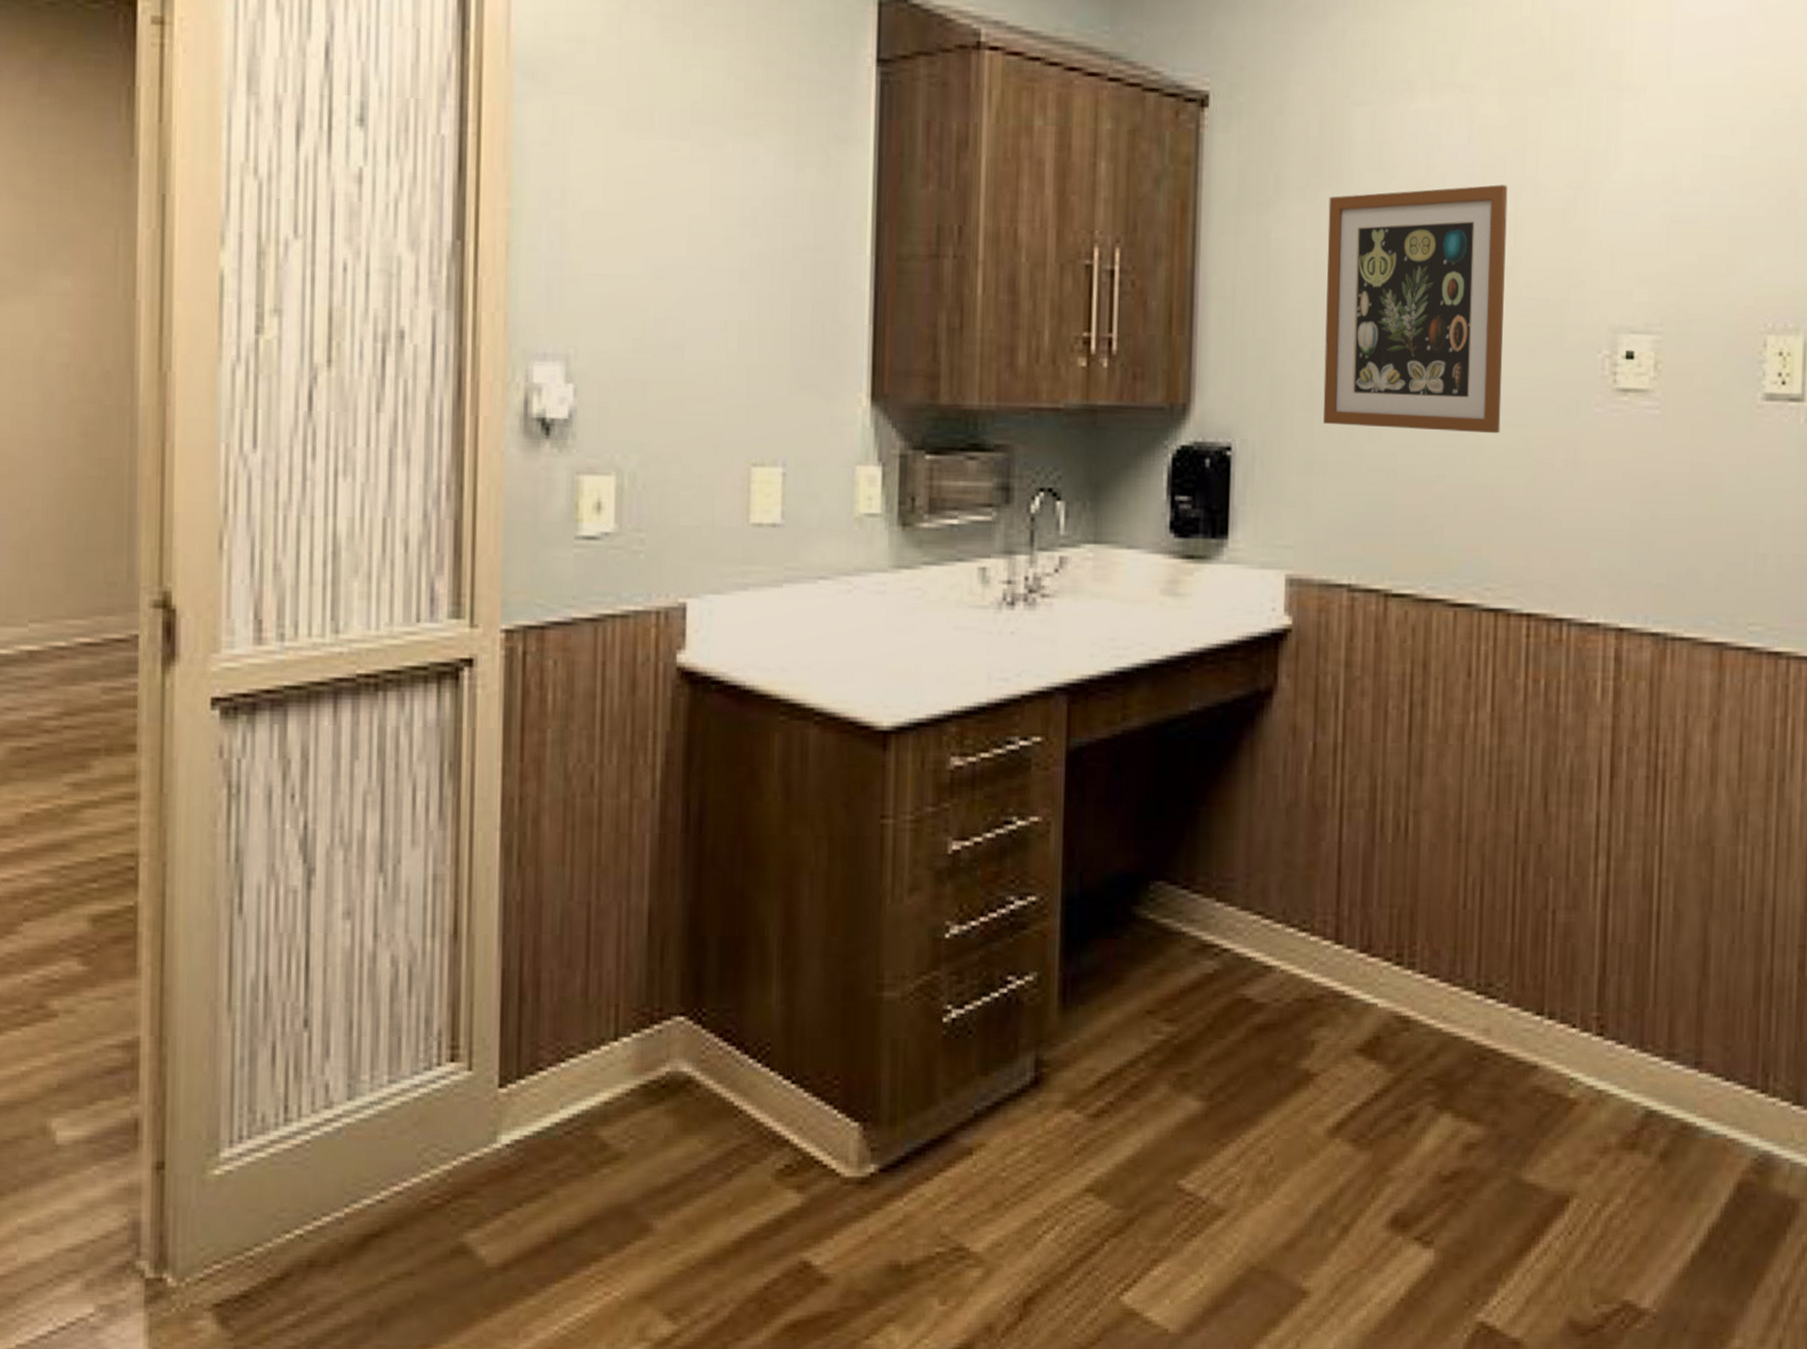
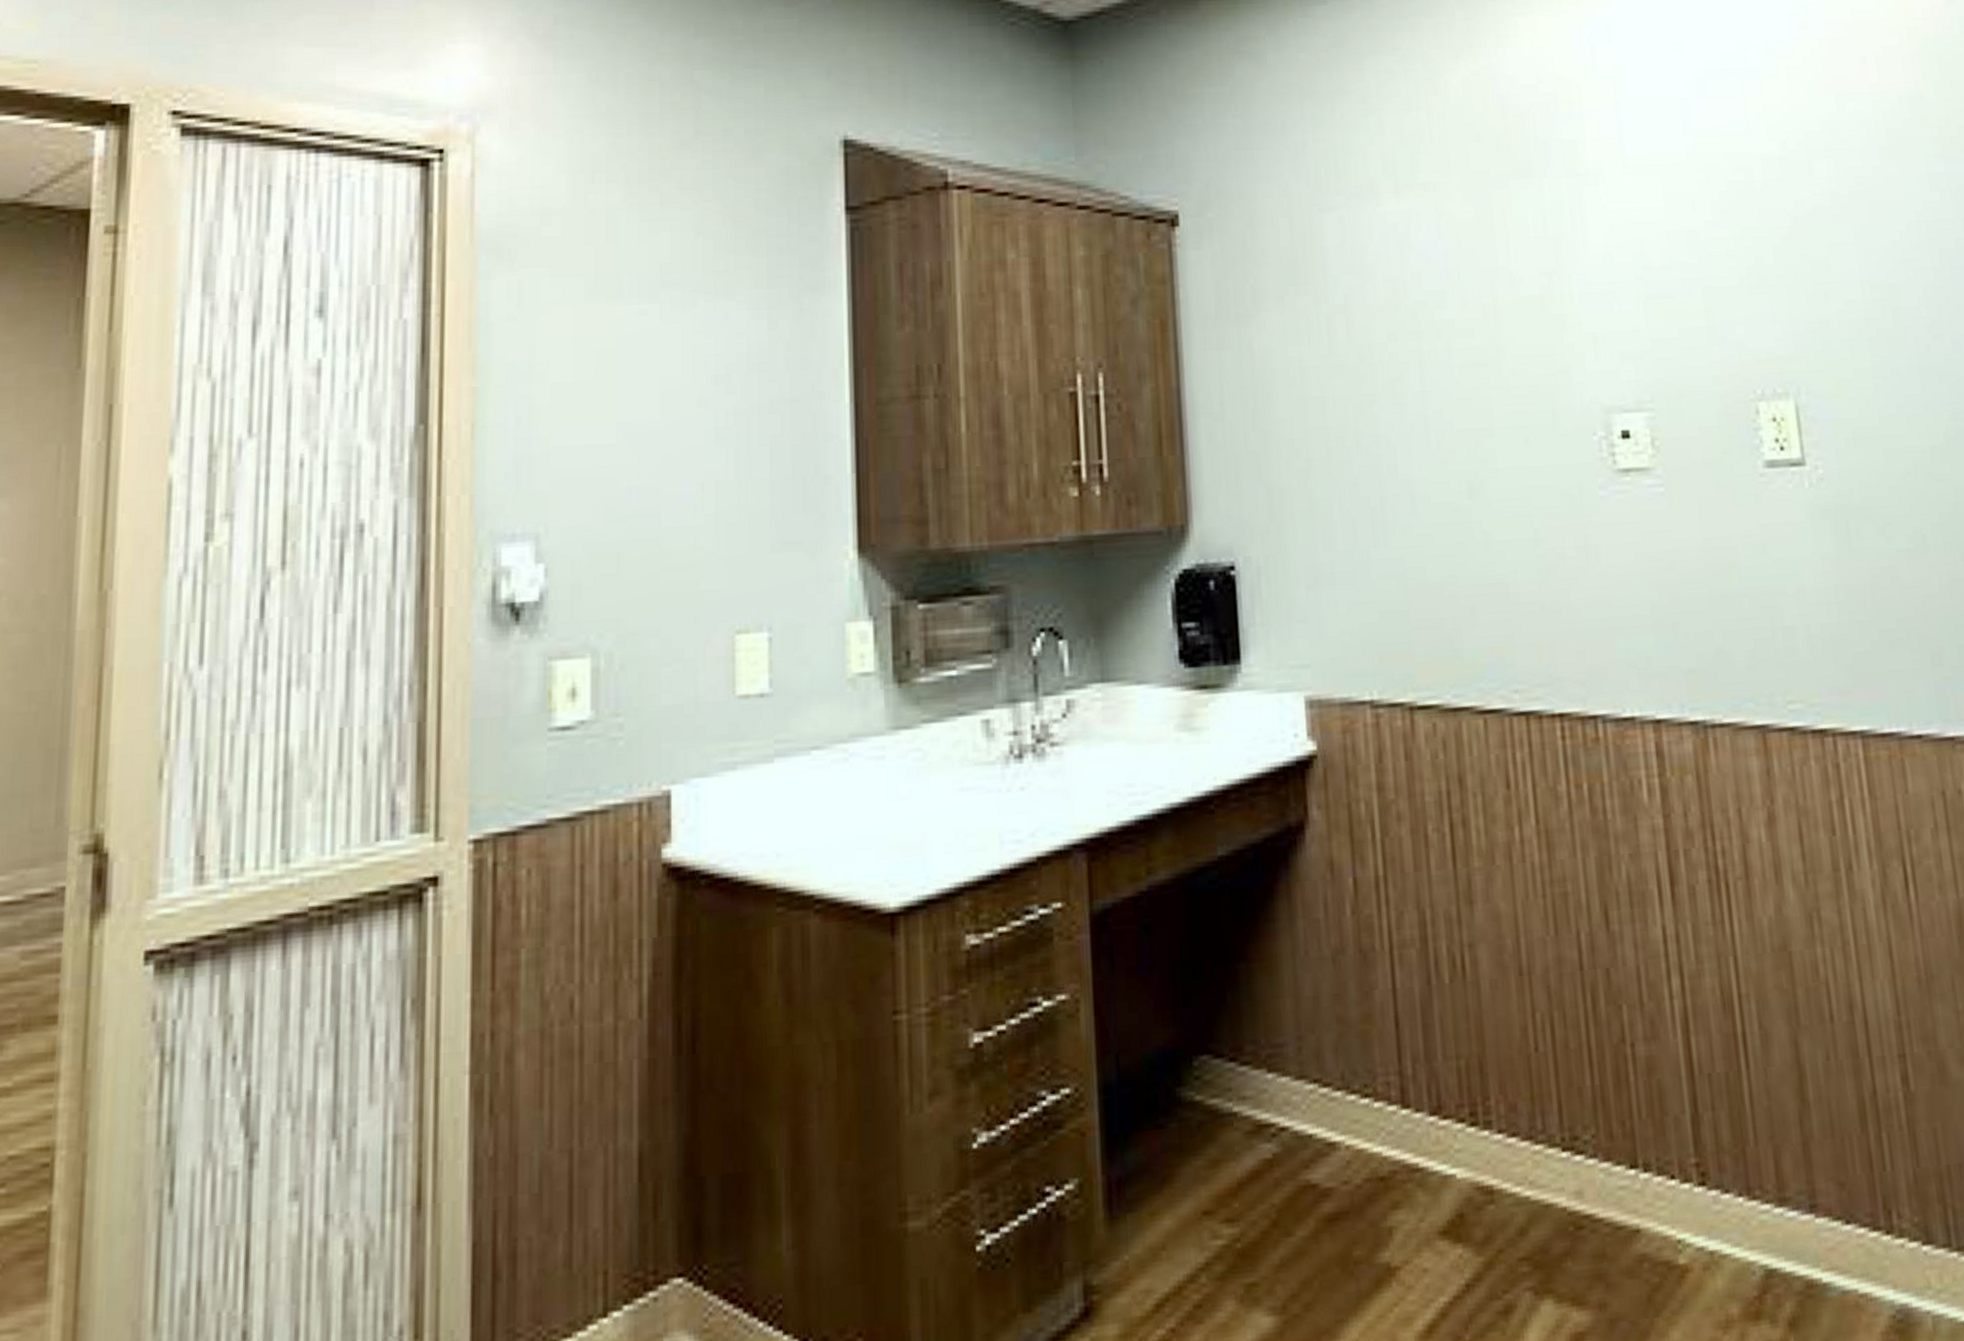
wall art: present [1322,184,1508,434] -> none [1307,277,1507,533]

